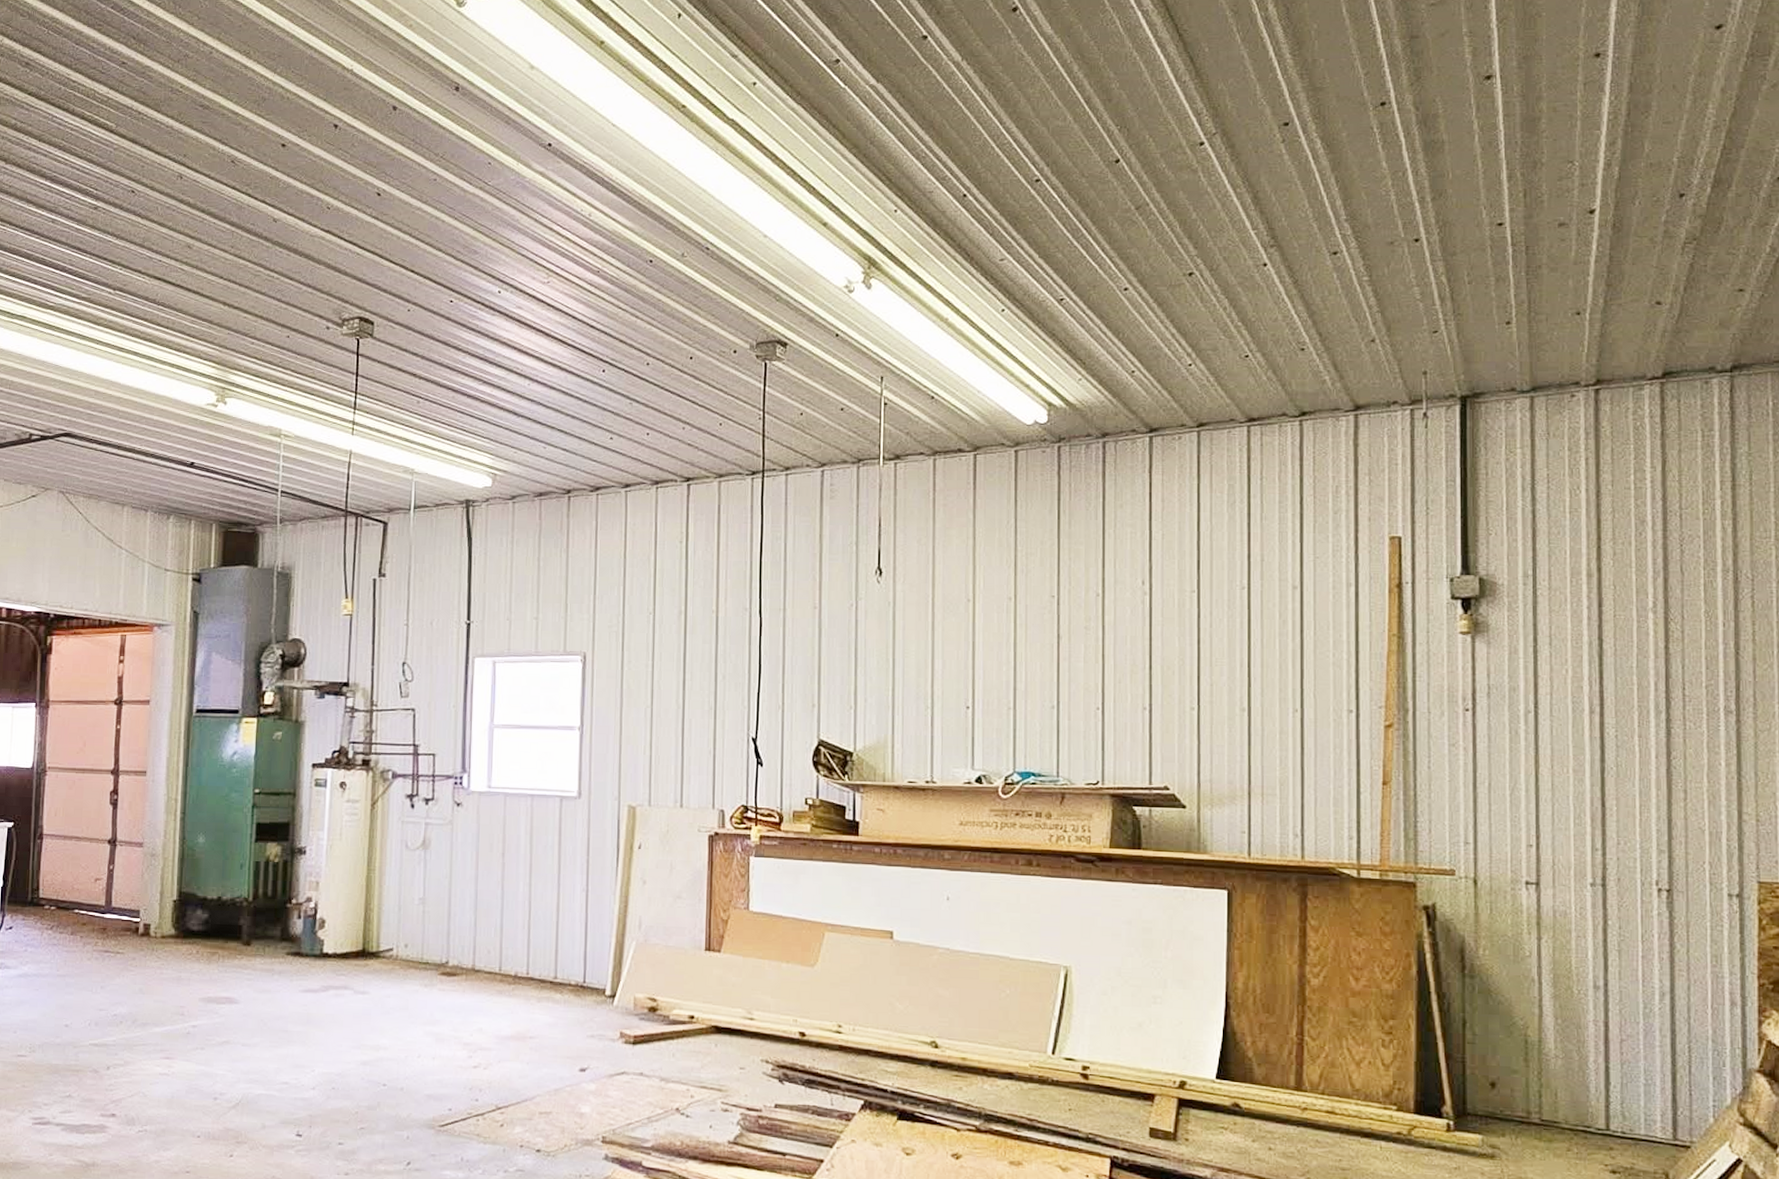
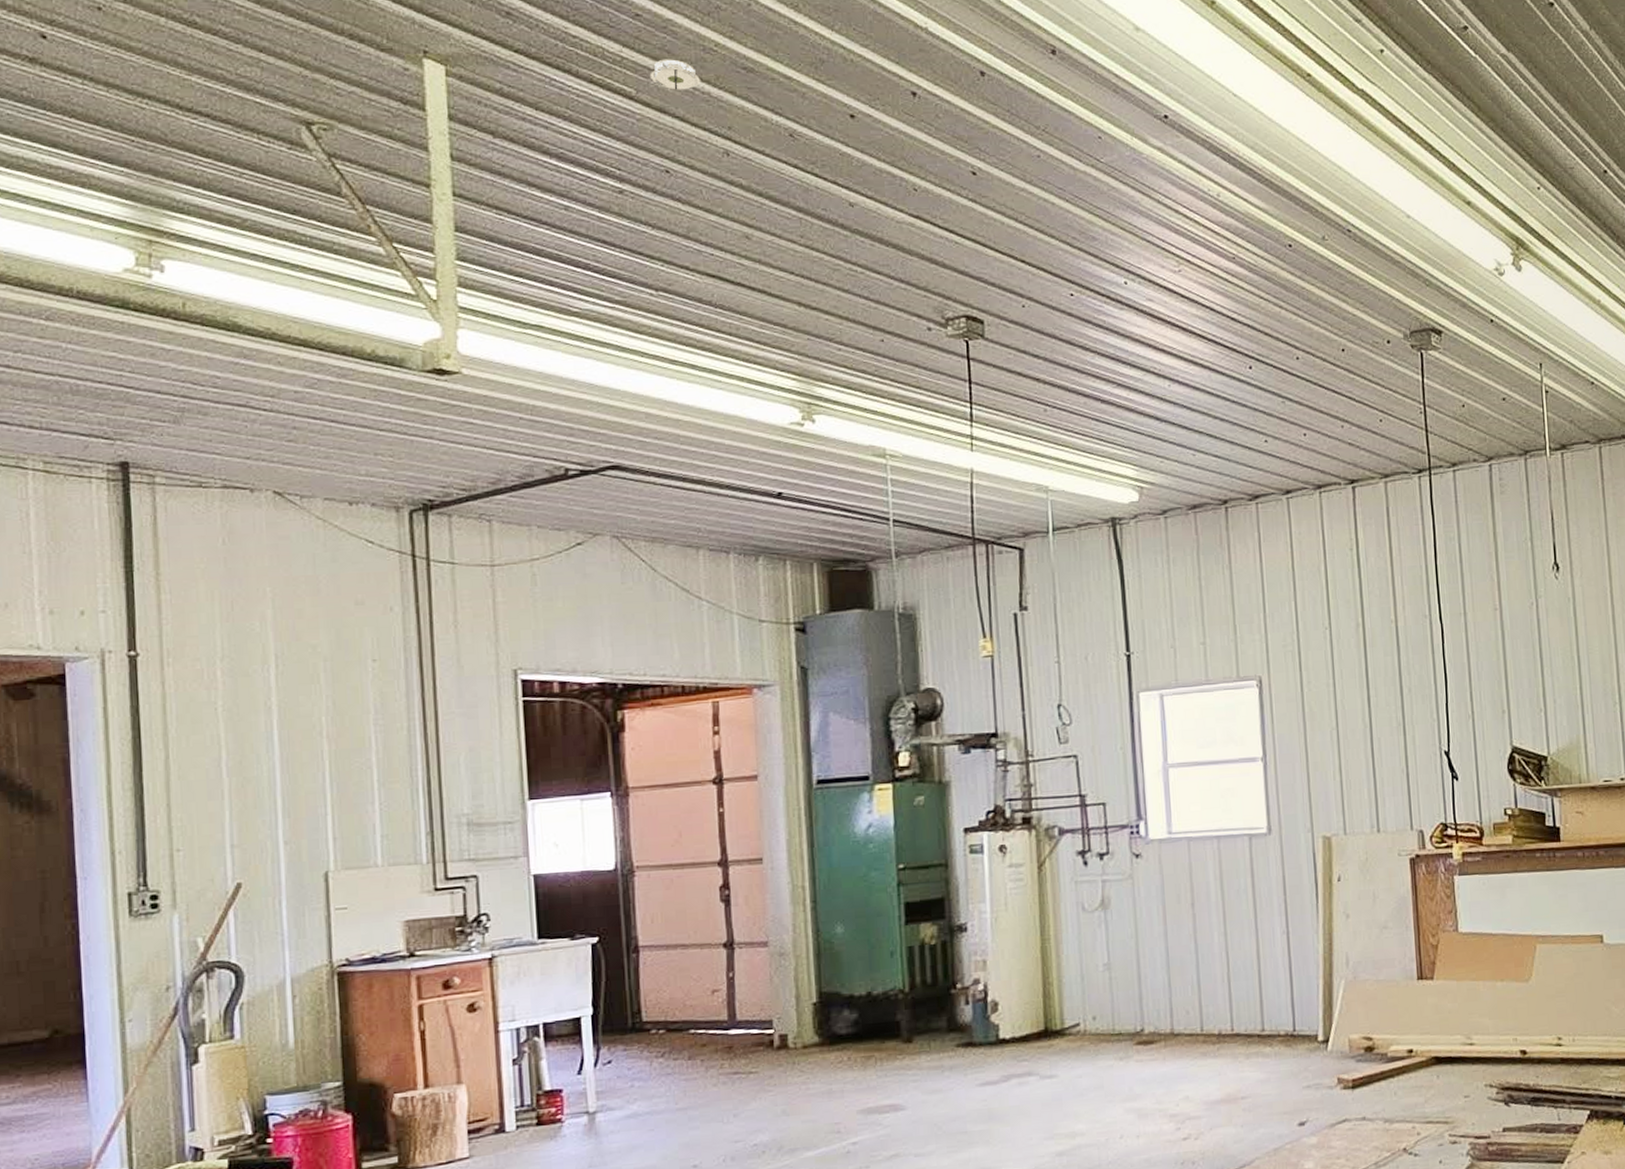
smoke detector: none [126,99,166,124] -> present [649,59,700,90]

